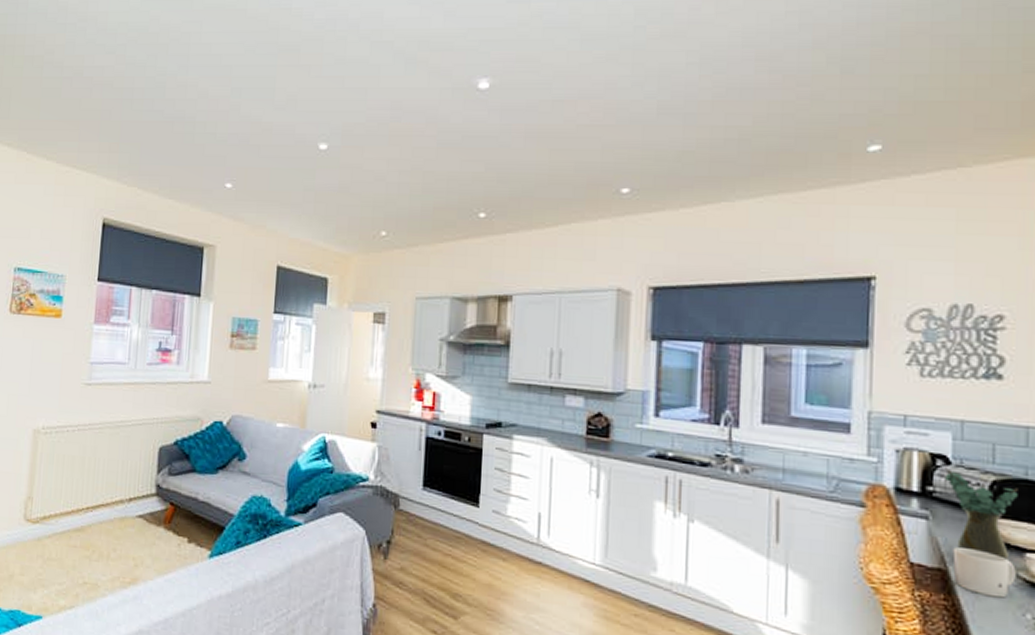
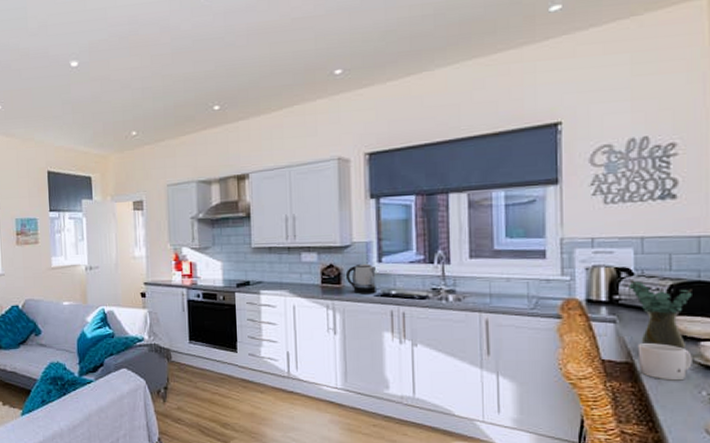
kettle: none [615,415,651,454] -> present [345,263,376,294]

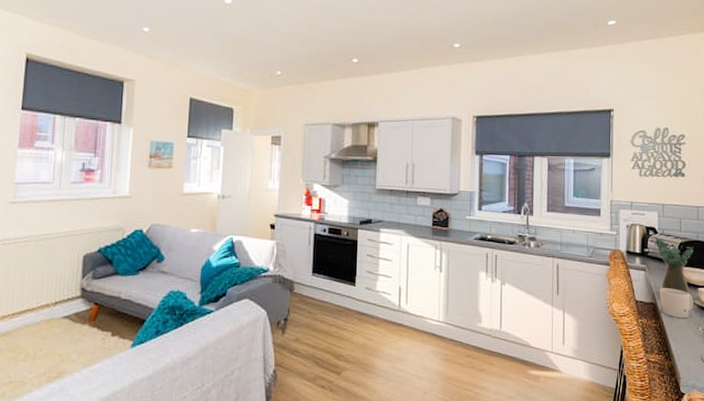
kettle: present [345,263,376,294] -> none [452,210,476,237]

